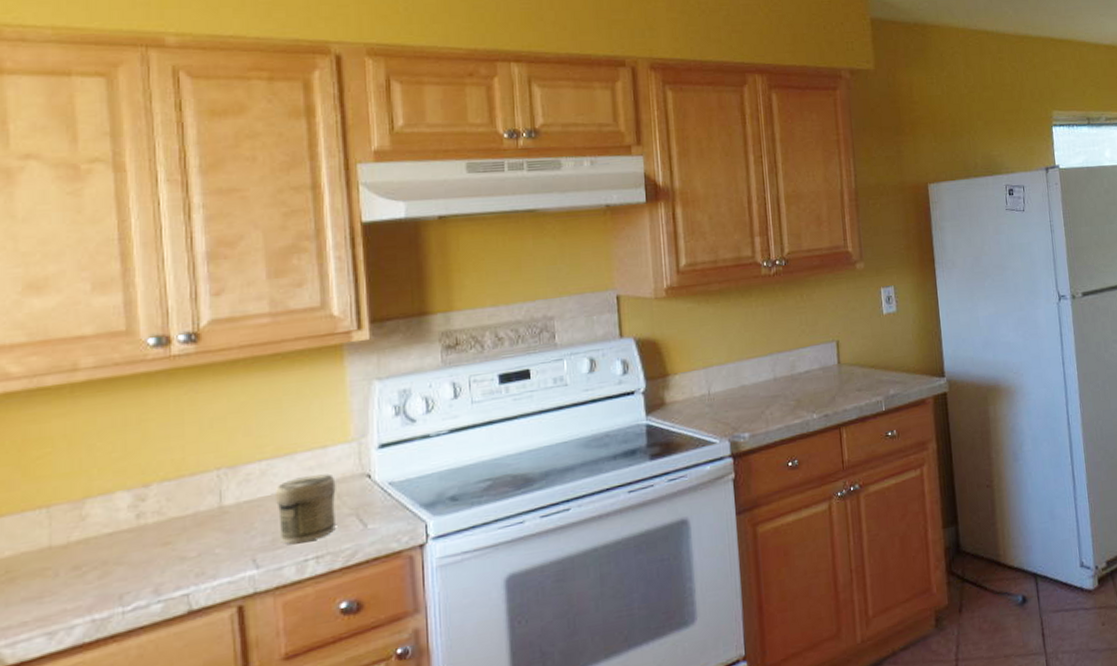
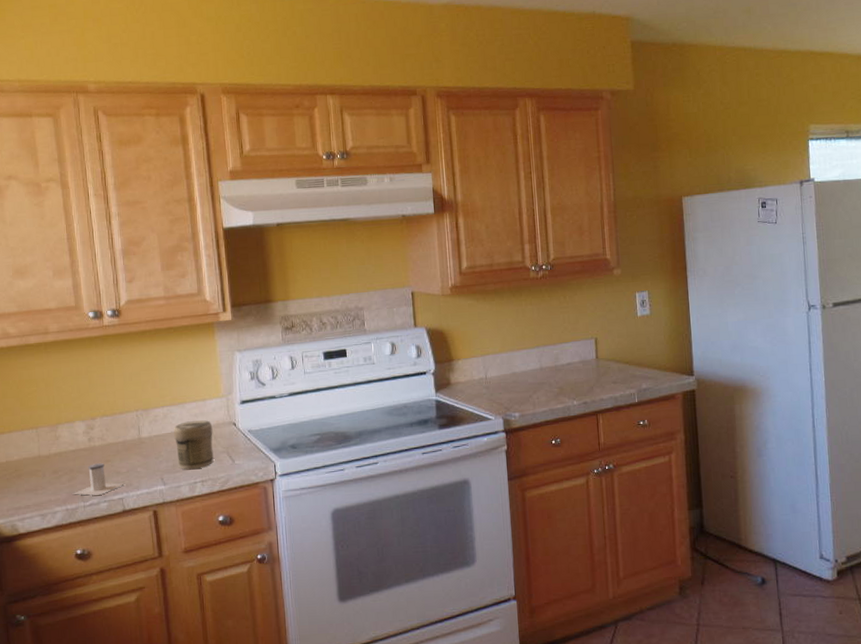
salt shaker: none [103,547,192,598] -> present [72,463,124,496]

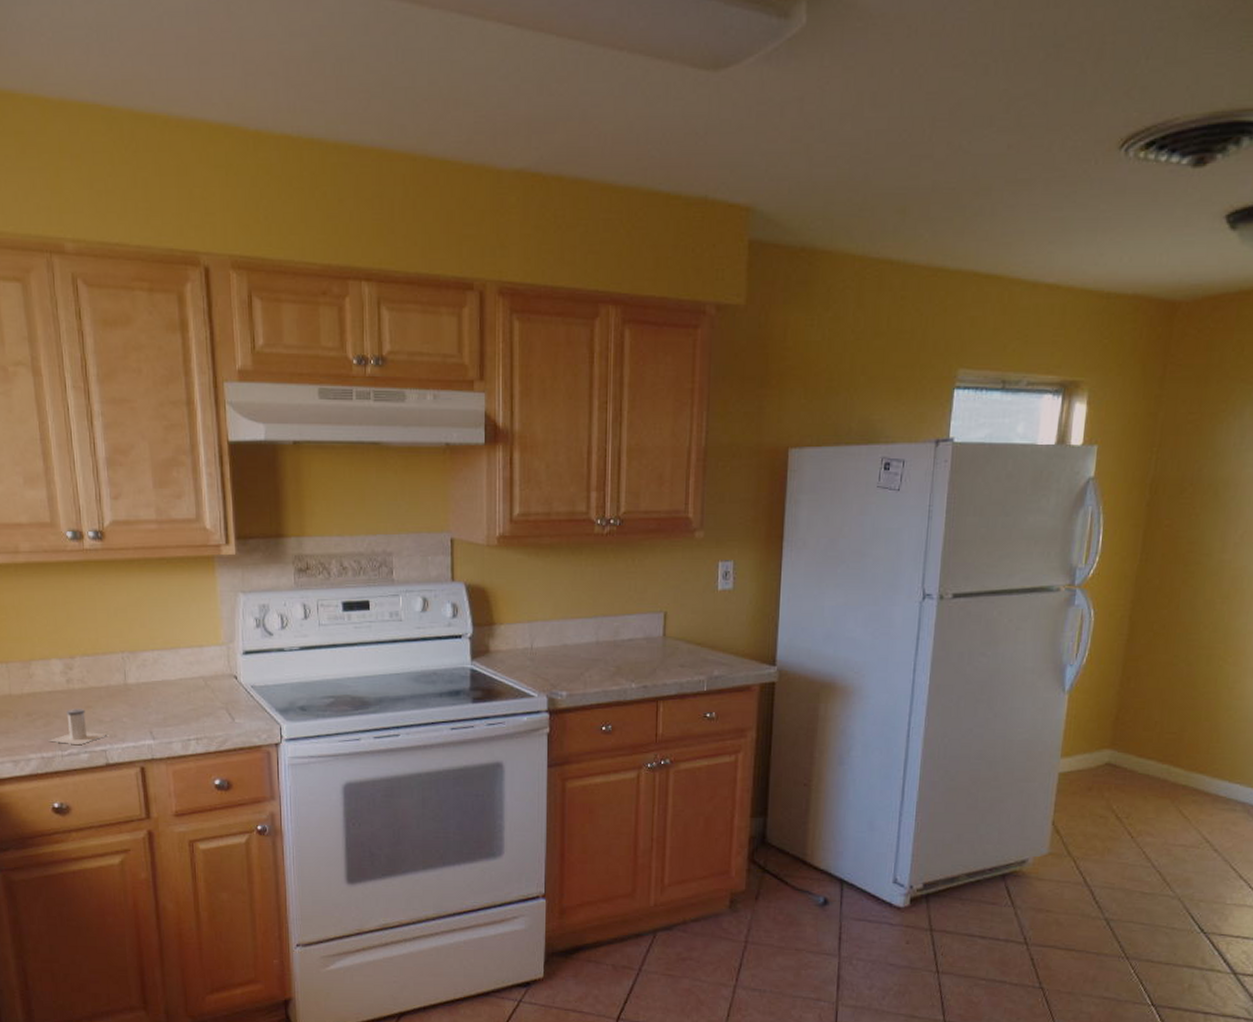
jar: present [173,420,214,470] -> none [164,669,211,725]

